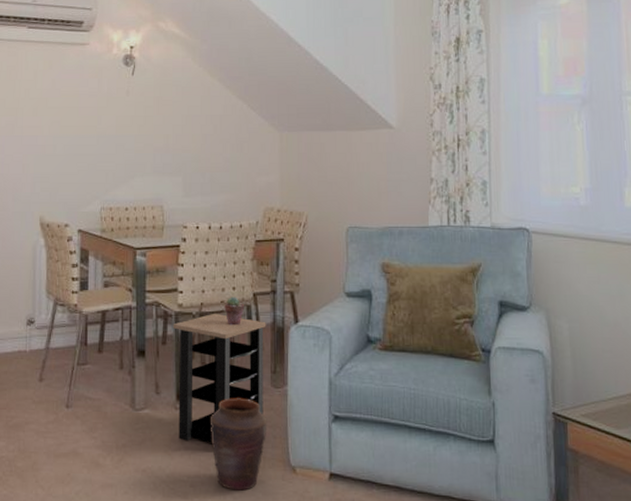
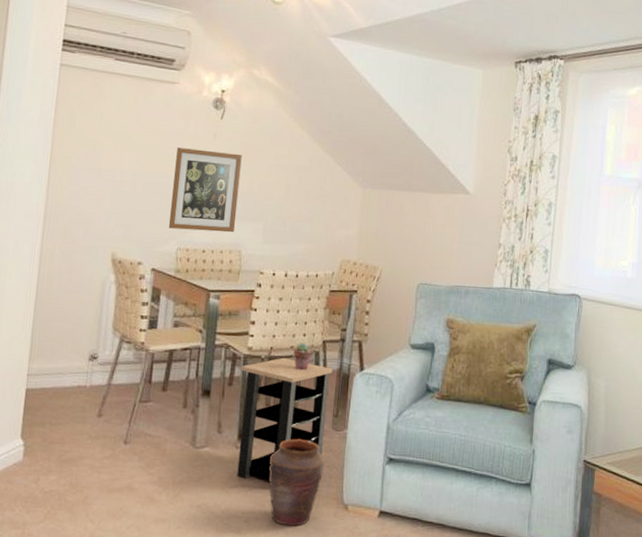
wall art: none [90,107,156,188] -> present [168,148,242,233]

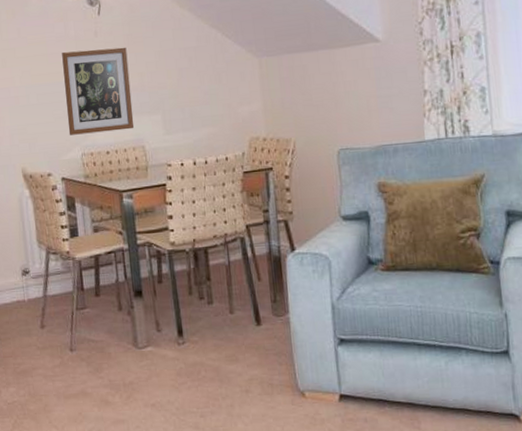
side table: present [237,357,333,483] -> none [167,248,267,376]
vase: present [269,439,325,526] -> none [214,329,273,418]
potted succulent: present [293,342,314,371] -> none [217,230,239,259]

